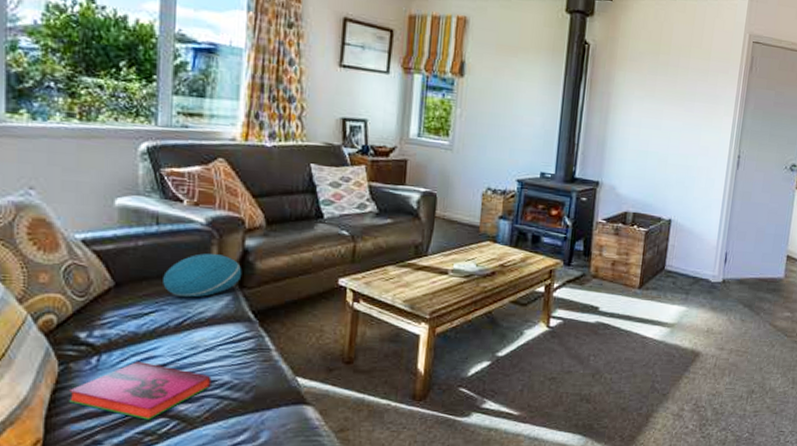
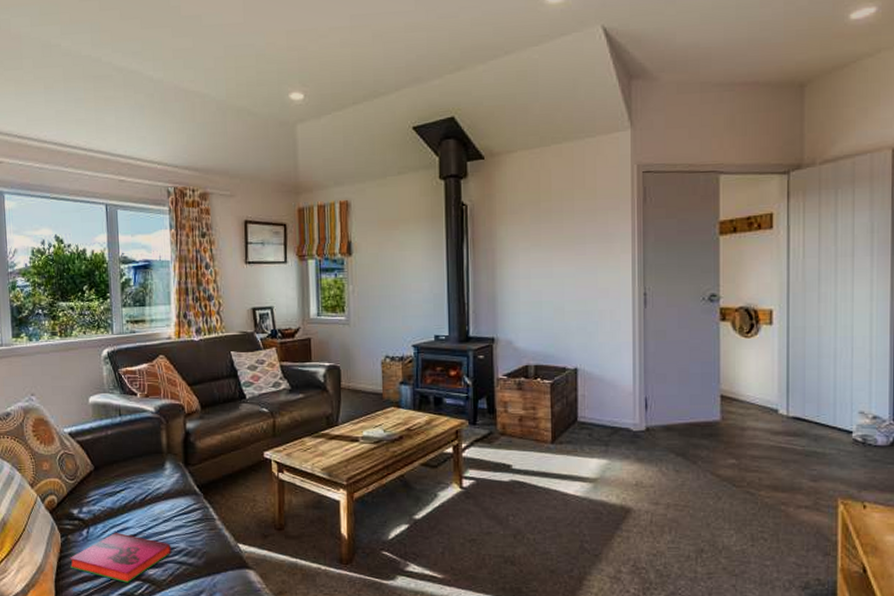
cushion: present [163,253,242,298] -> none [128,437,186,476]

